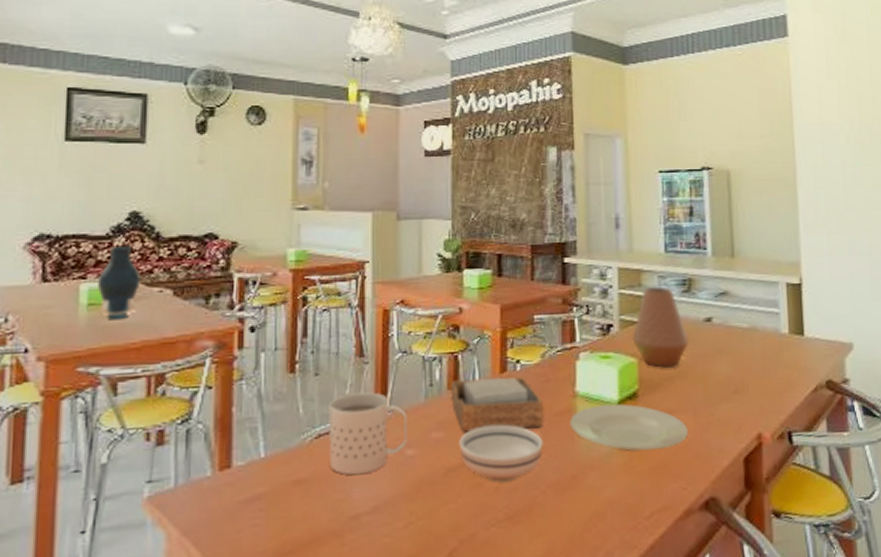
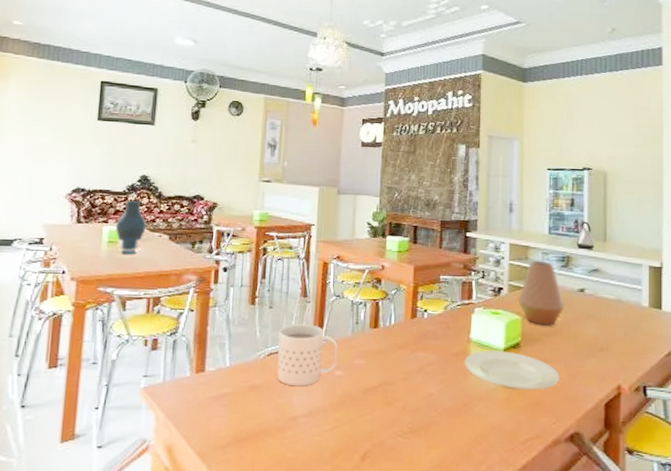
napkin holder: present [450,376,544,432] -> none [371,321,444,364]
bowl: present [459,424,543,482] -> none [376,358,442,403]
kettle: none [698,234,722,268] -> present [576,221,595,249]

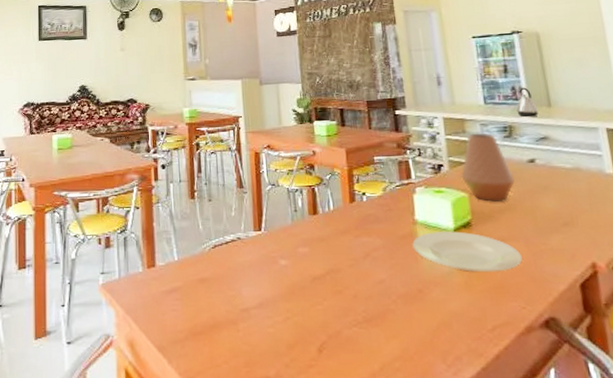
vase: present [115,201,147,255] -> none [62,109,89,160]
mug: present [276,324,337,387] -> none [220,215,281,278]

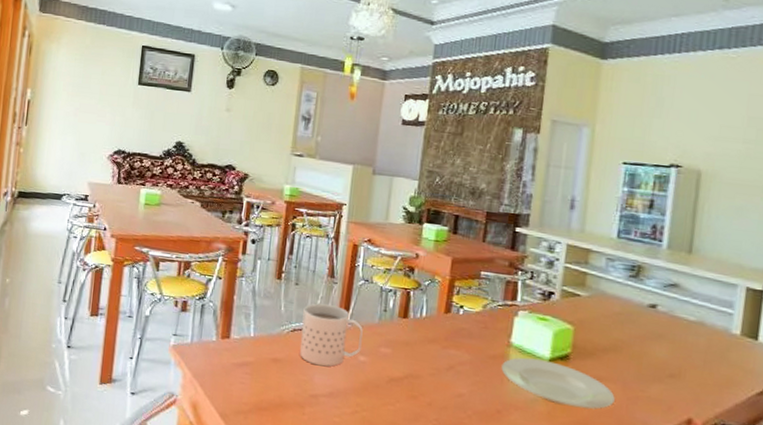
mug: none [220,215,281,278] -> present [299,303,363,367]
vase: present [461,133,515,202] -> none [571,266,629,341]
kettle: present [516,87,539,117] -> none [651,227,677,260]

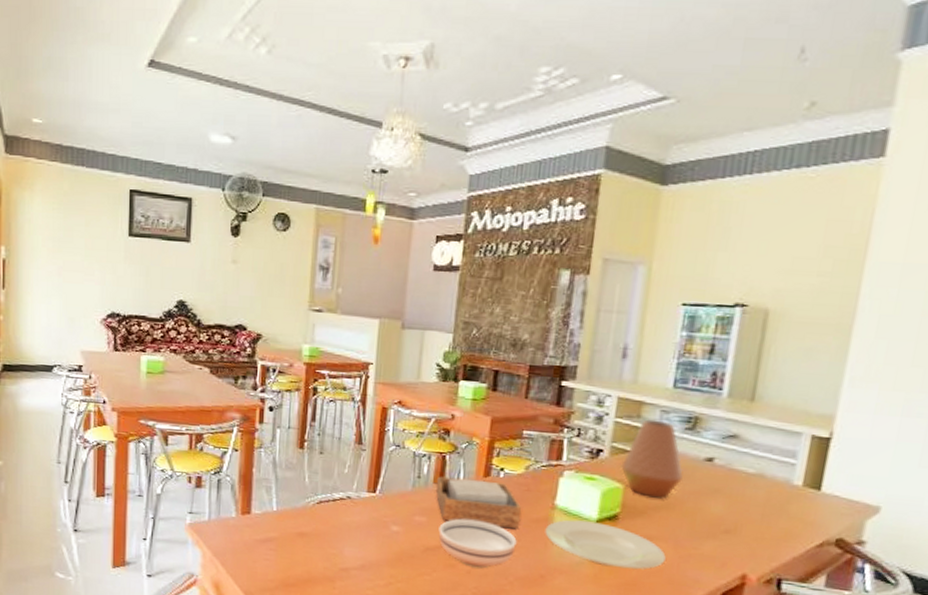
mug: present [299,303,363,367] -> none [326,472,395,539]
napkin holder: none [400,310,480,365] -> present [435,476,522,529]
bowl: none [402,352,475,401] -> present [438,518,517,568]
vase: none [571,266,629,341] -> present [621,419,684,498]

